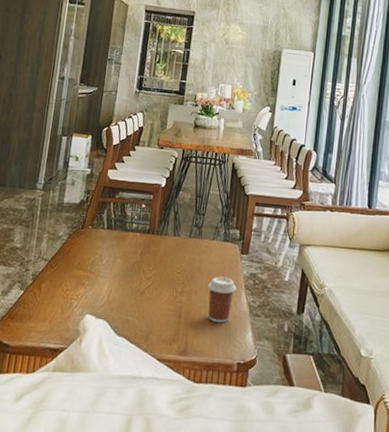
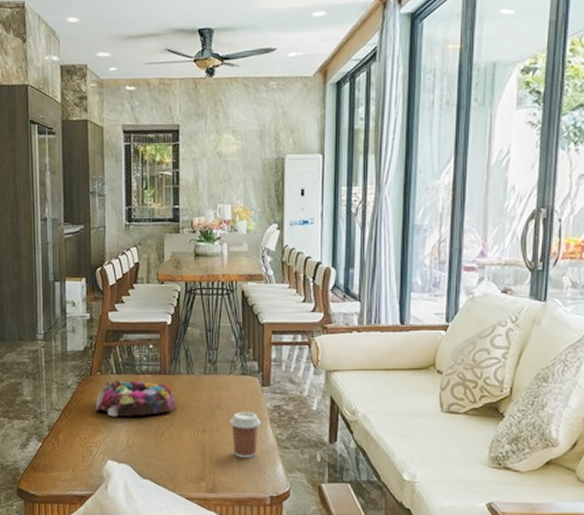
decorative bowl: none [81,235,160,273] -> present [95,380,177,417]

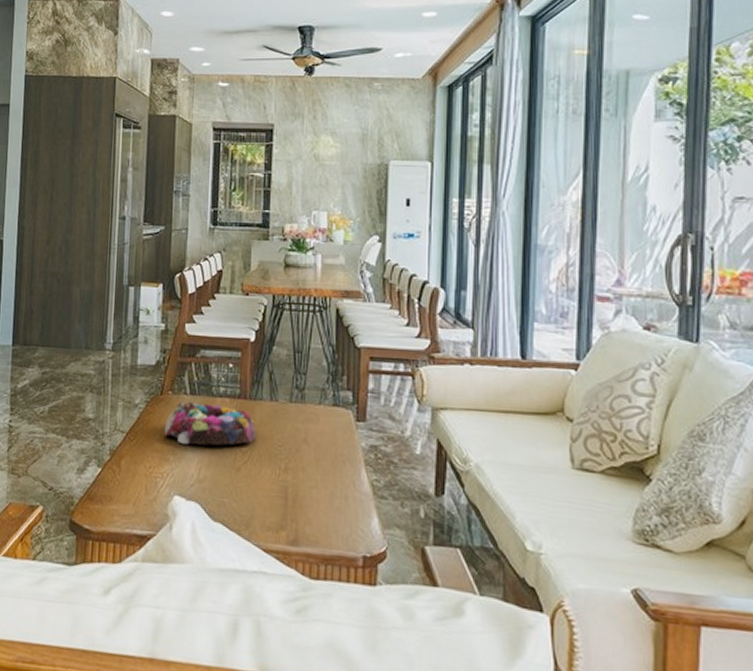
coffee cup: present [230,411,261,458] -> none [317,449,354,507]

